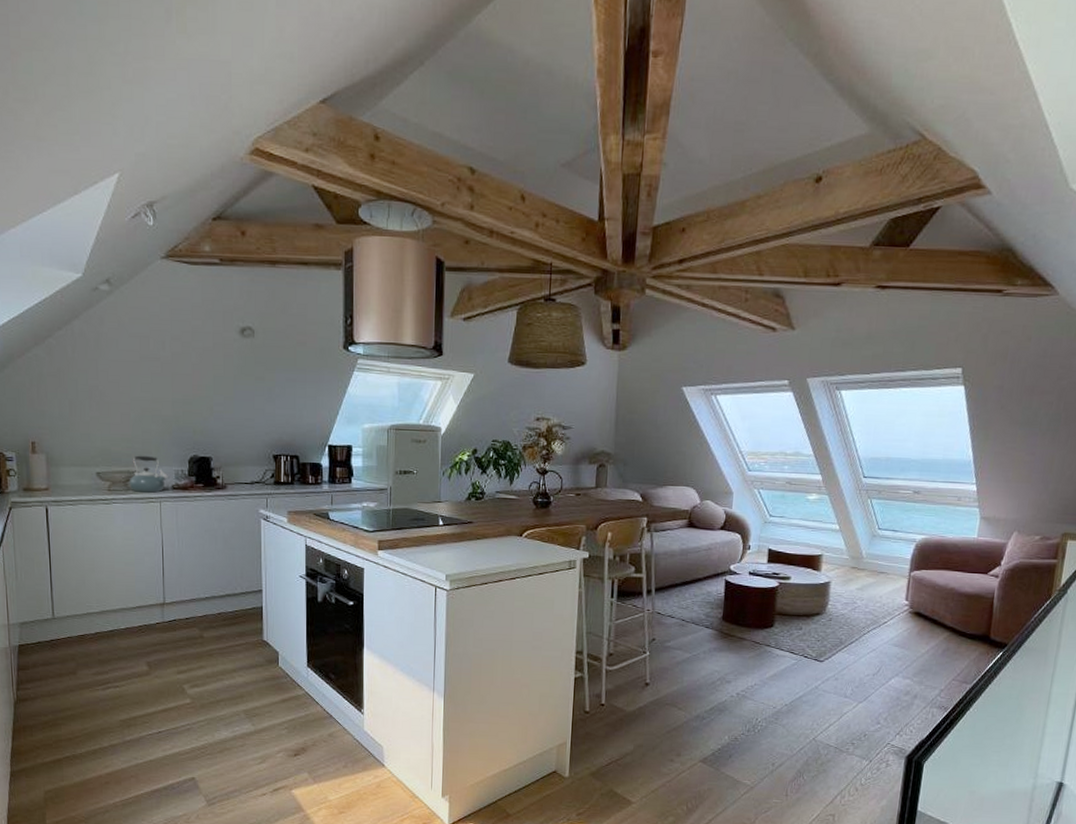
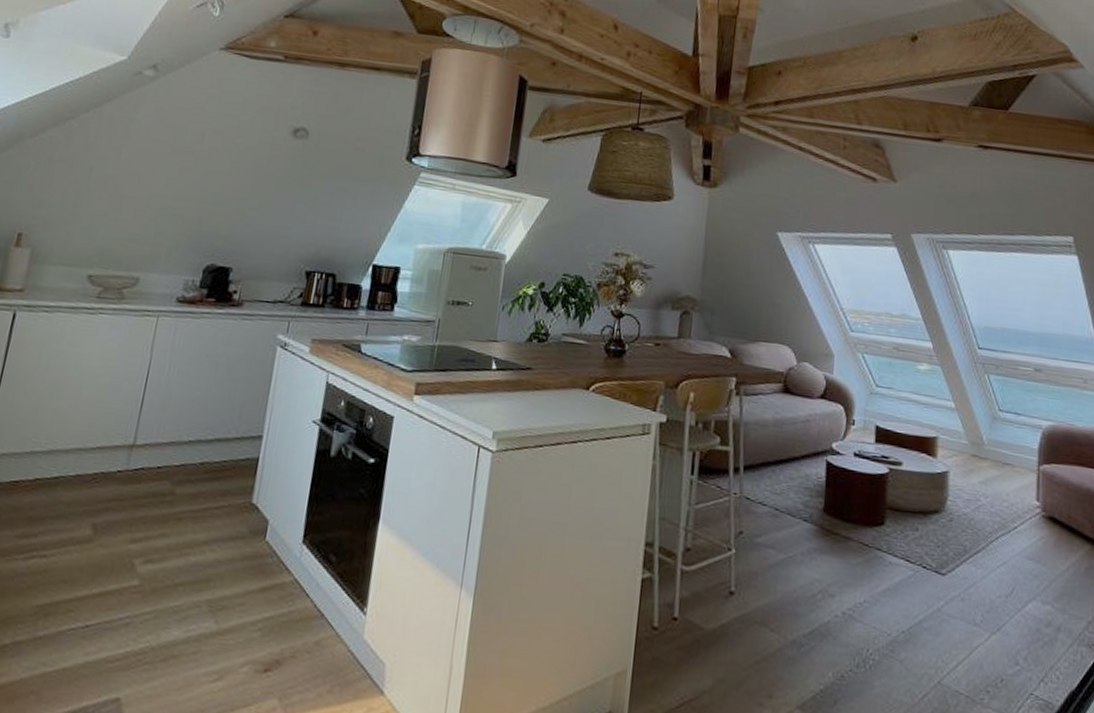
kettle: present [129,455,168,494] -> none [124,258,175,305]

